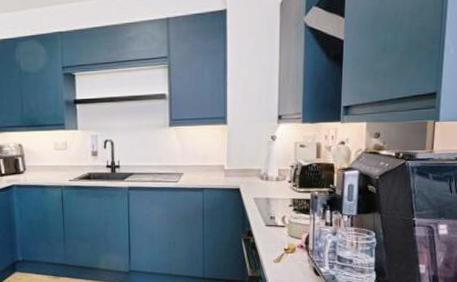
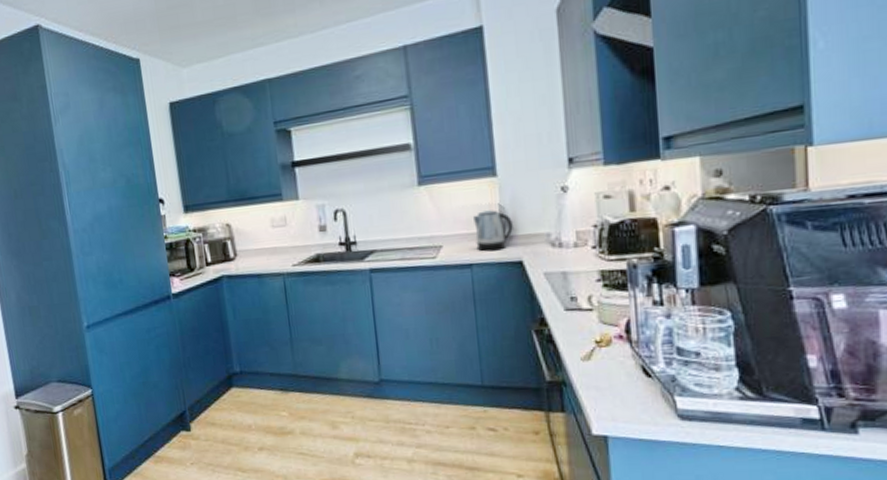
kettle: none [208,149,235,180] -> present [473,210,513,252]

